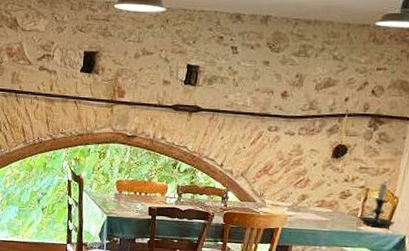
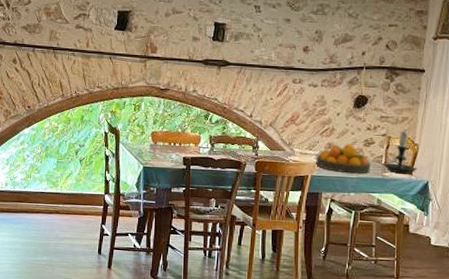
fruit bowl: none [287,195,345,228] -> present [316,144,370,174]

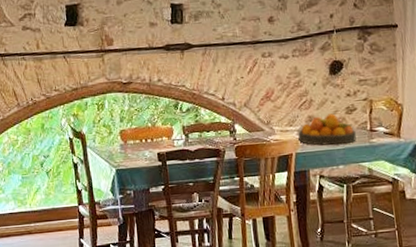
candle holder: present [383,129,417,174] -> none [369,90,405,138]

